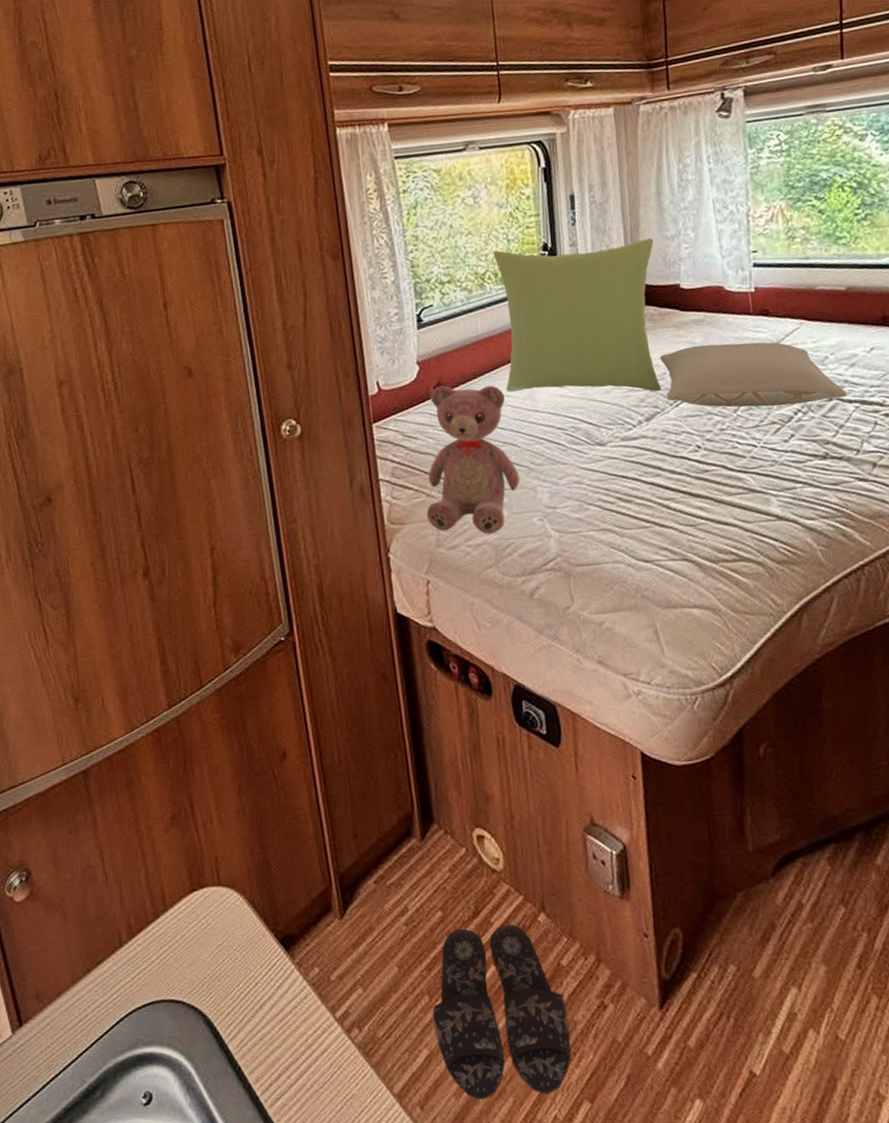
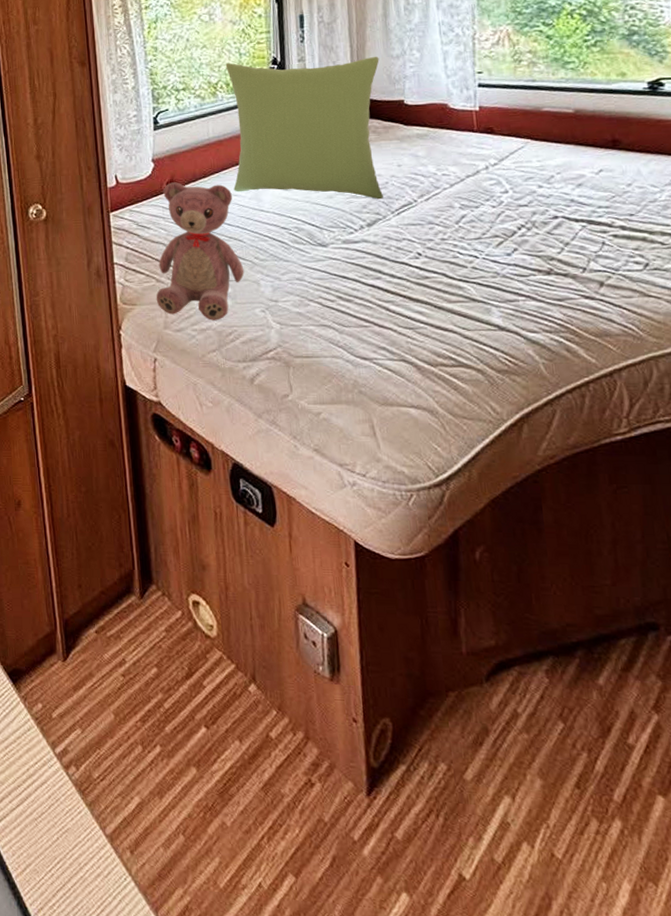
slippers: present [432,924,571,1100] -> none [145,687,277,860]
pillow: present [660,342,847,407] -> none [383,158,573,221]

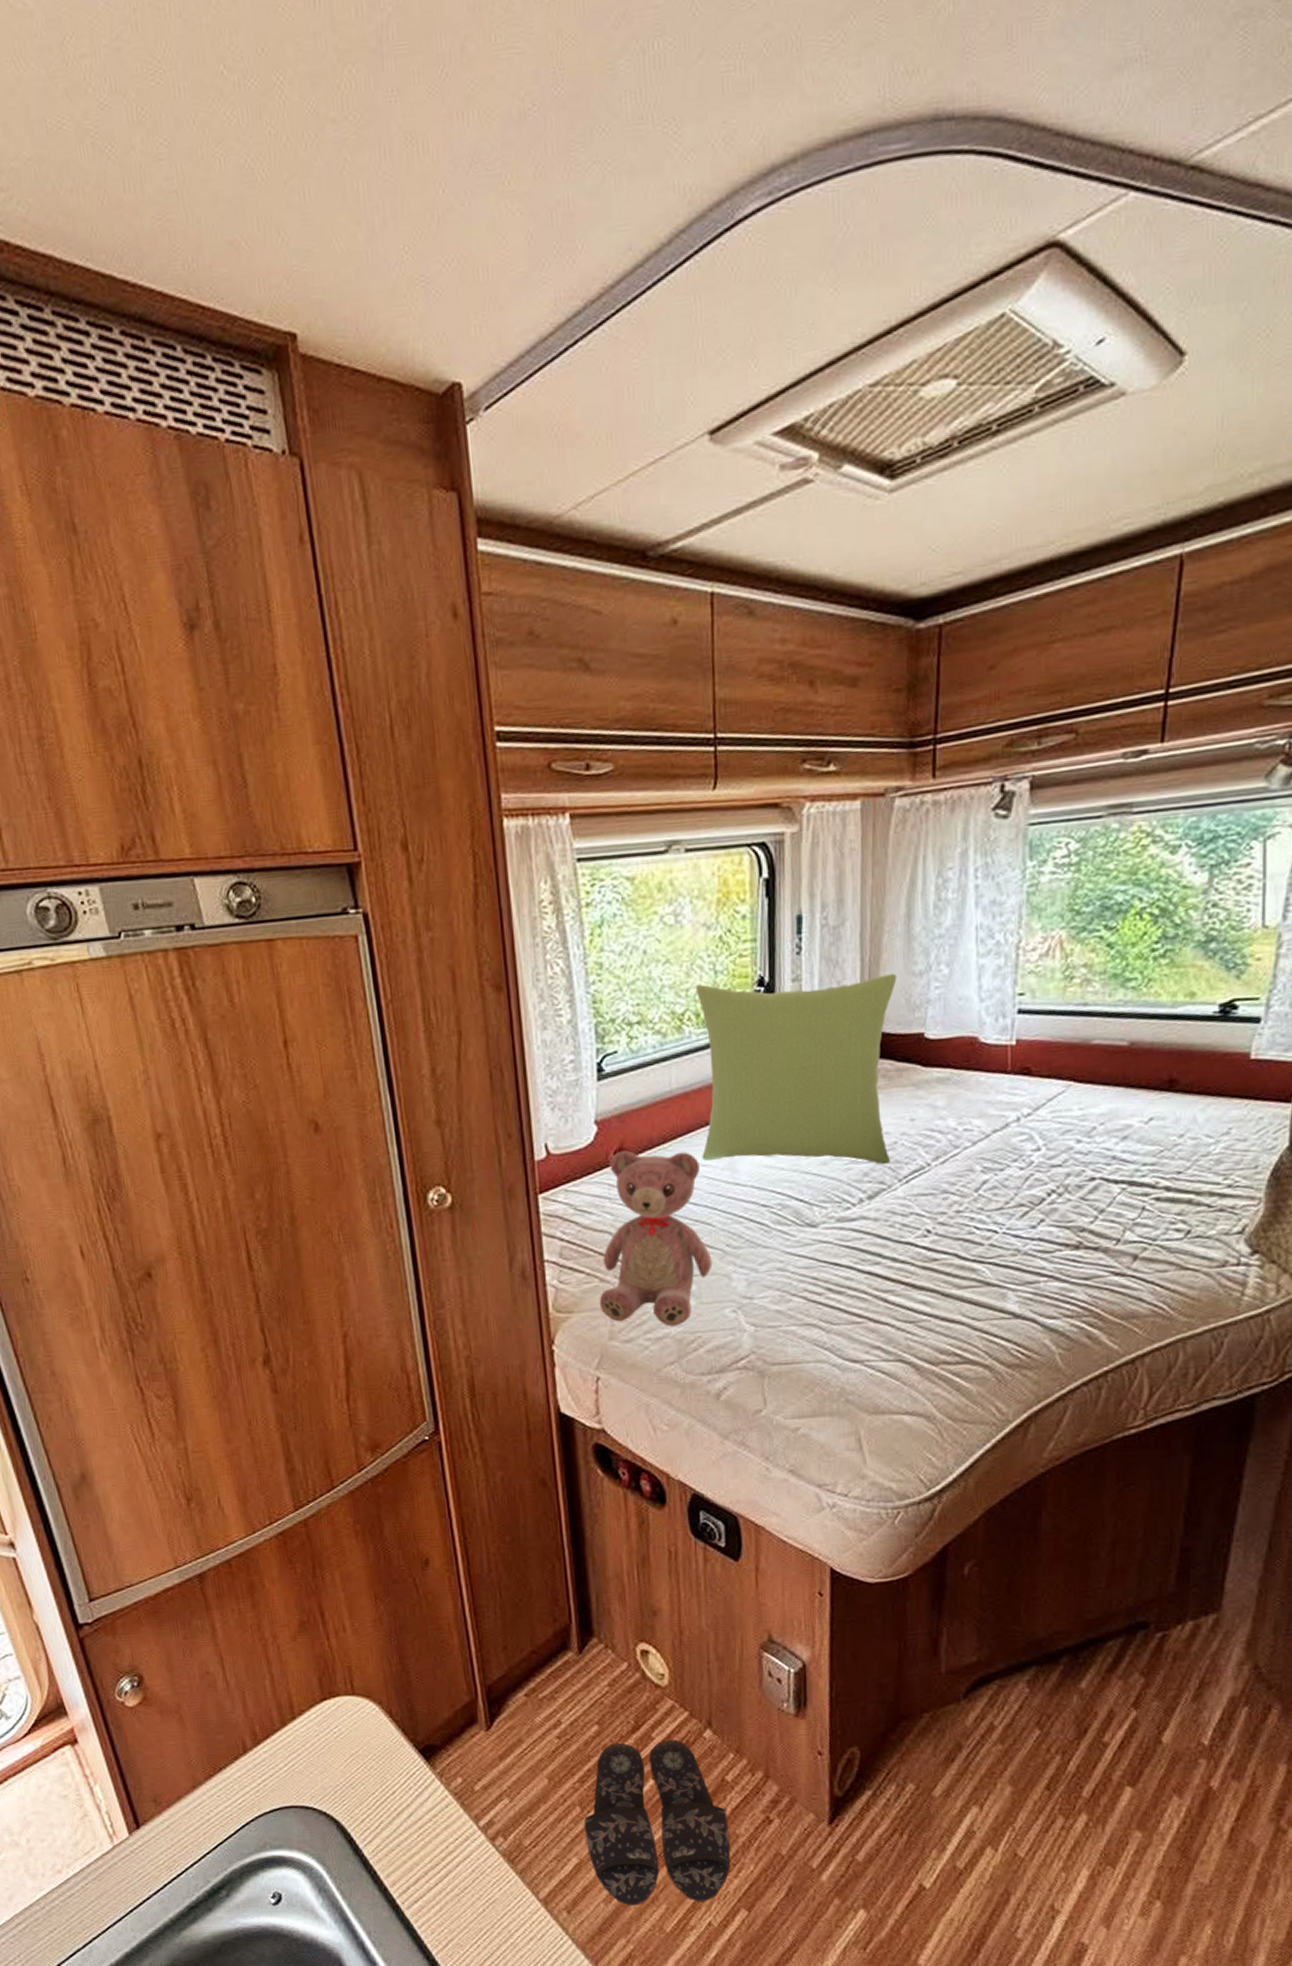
slippers: none [145,687,277,860] -> present [584,1739,731,1906]

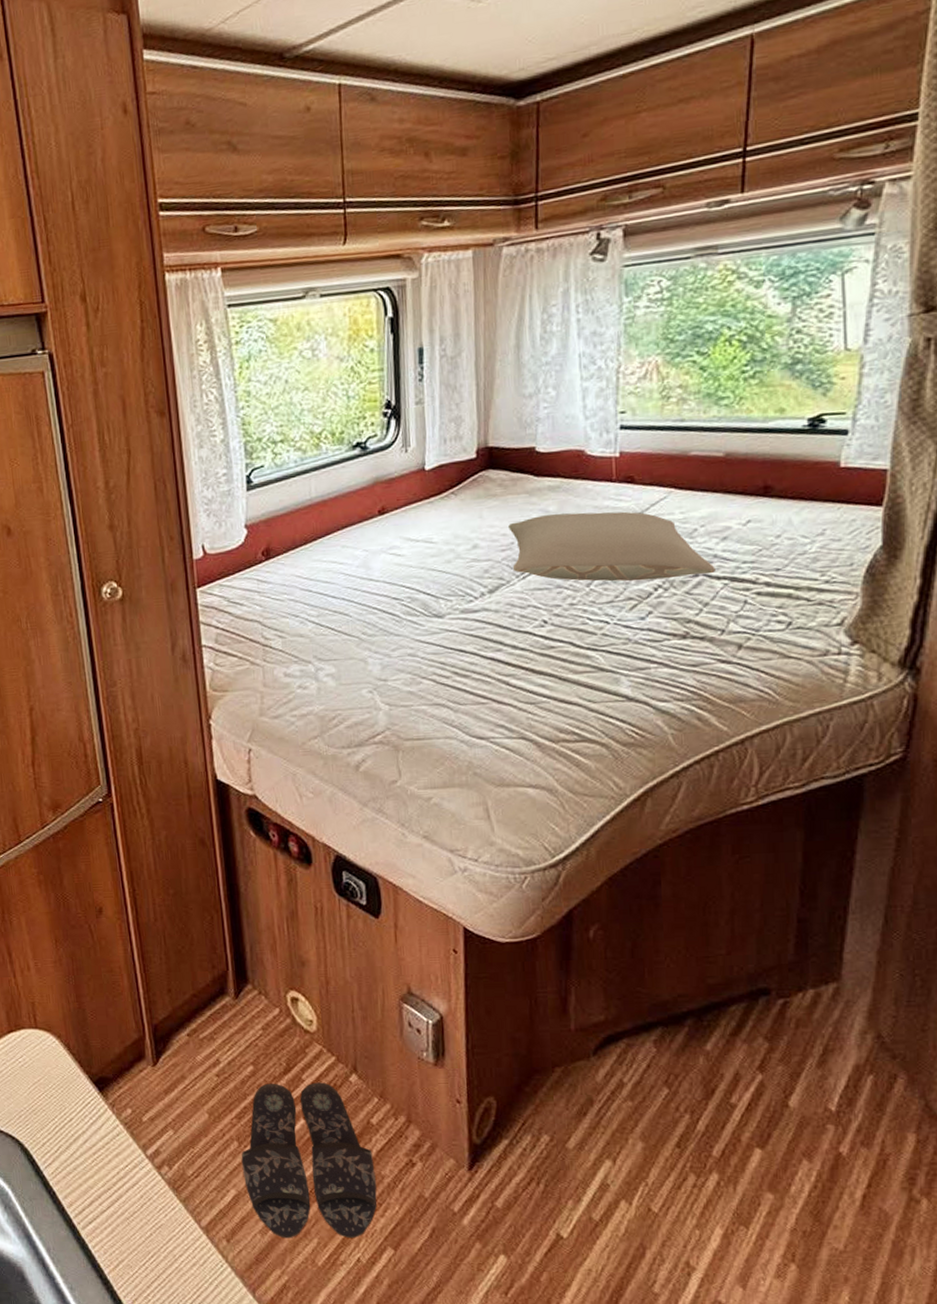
teddy bear: present [599,1150,713,1327] -> none [250,551,350,705]
pillow: present [695,974,897,1164] -> none [331,396,509,562]
pillow: none [892,1107,1113,1186] -> present [508,511,715,582]

